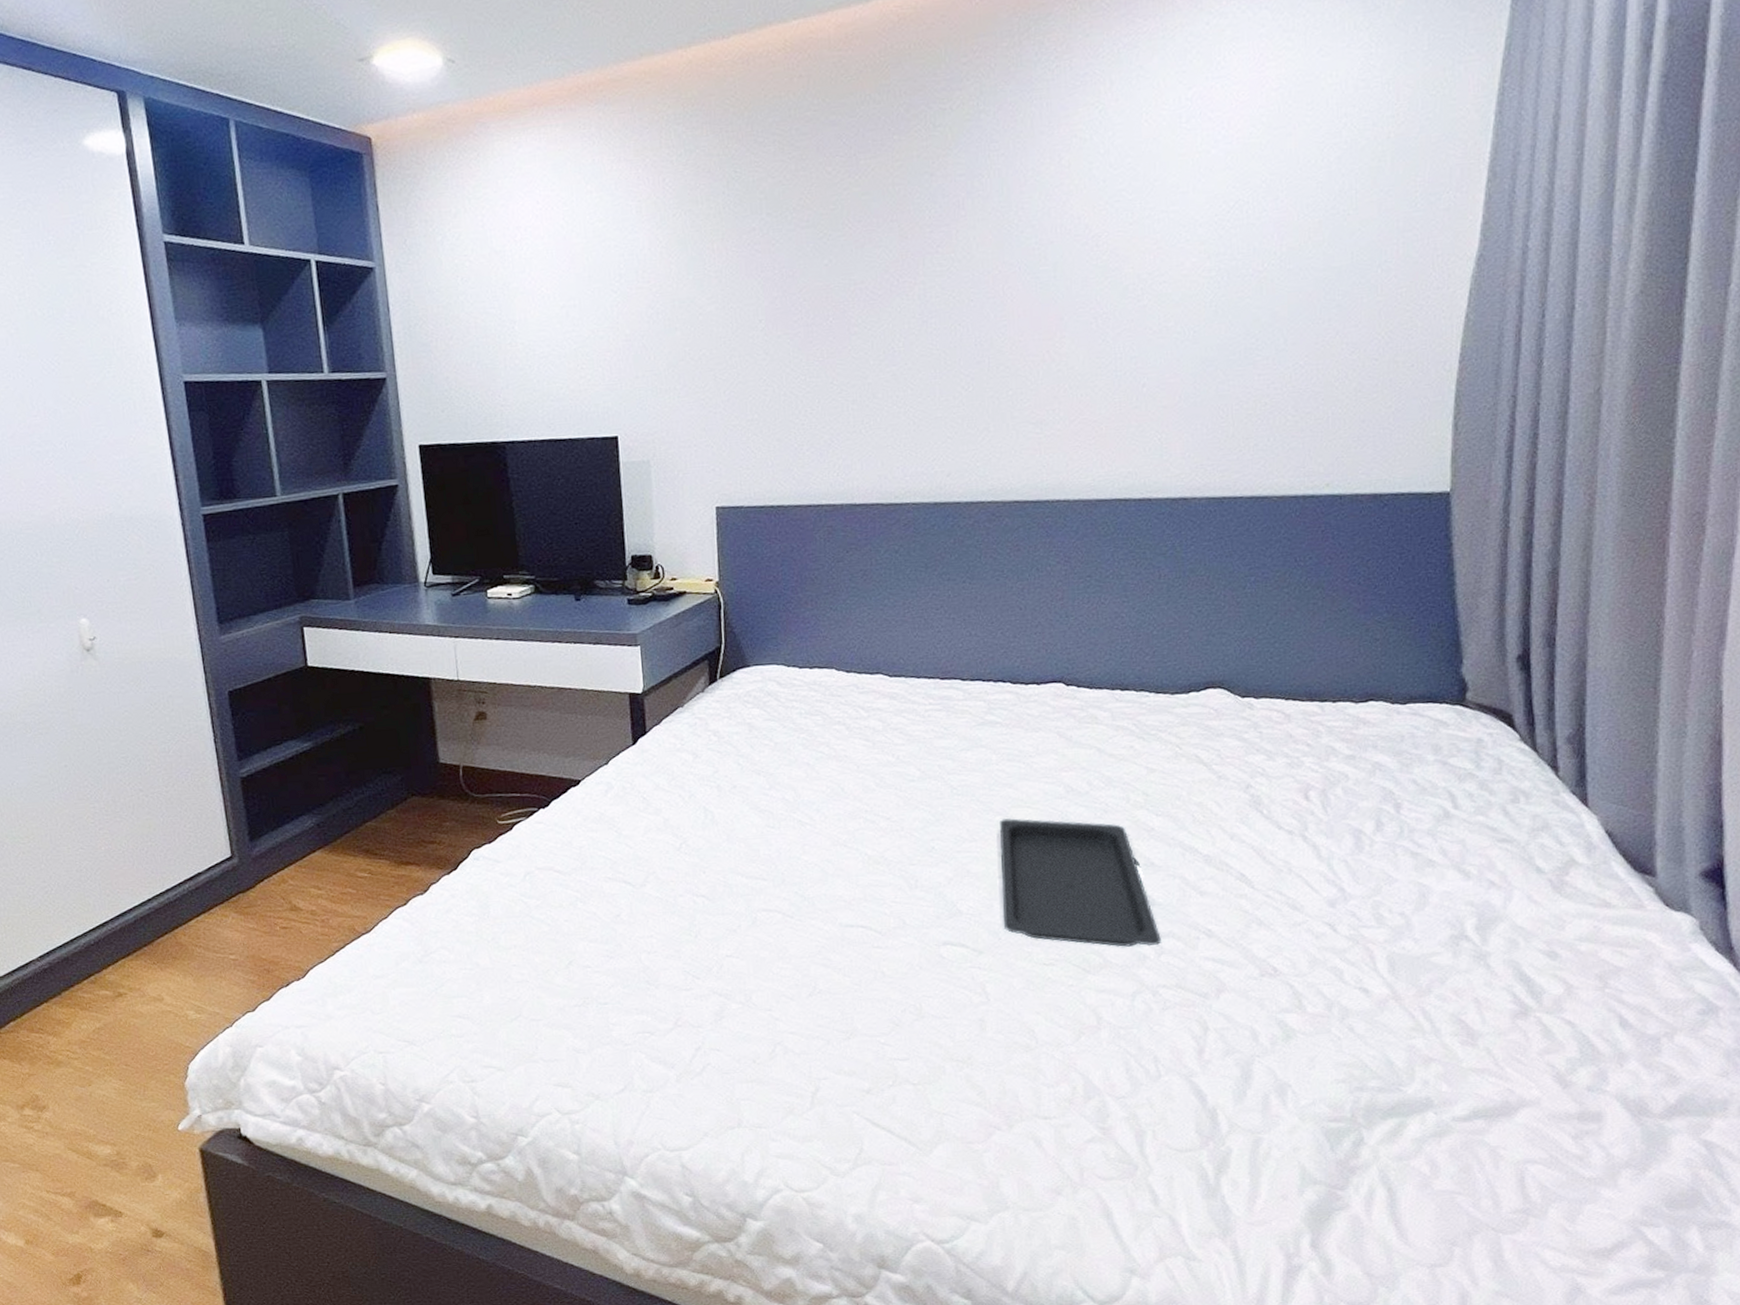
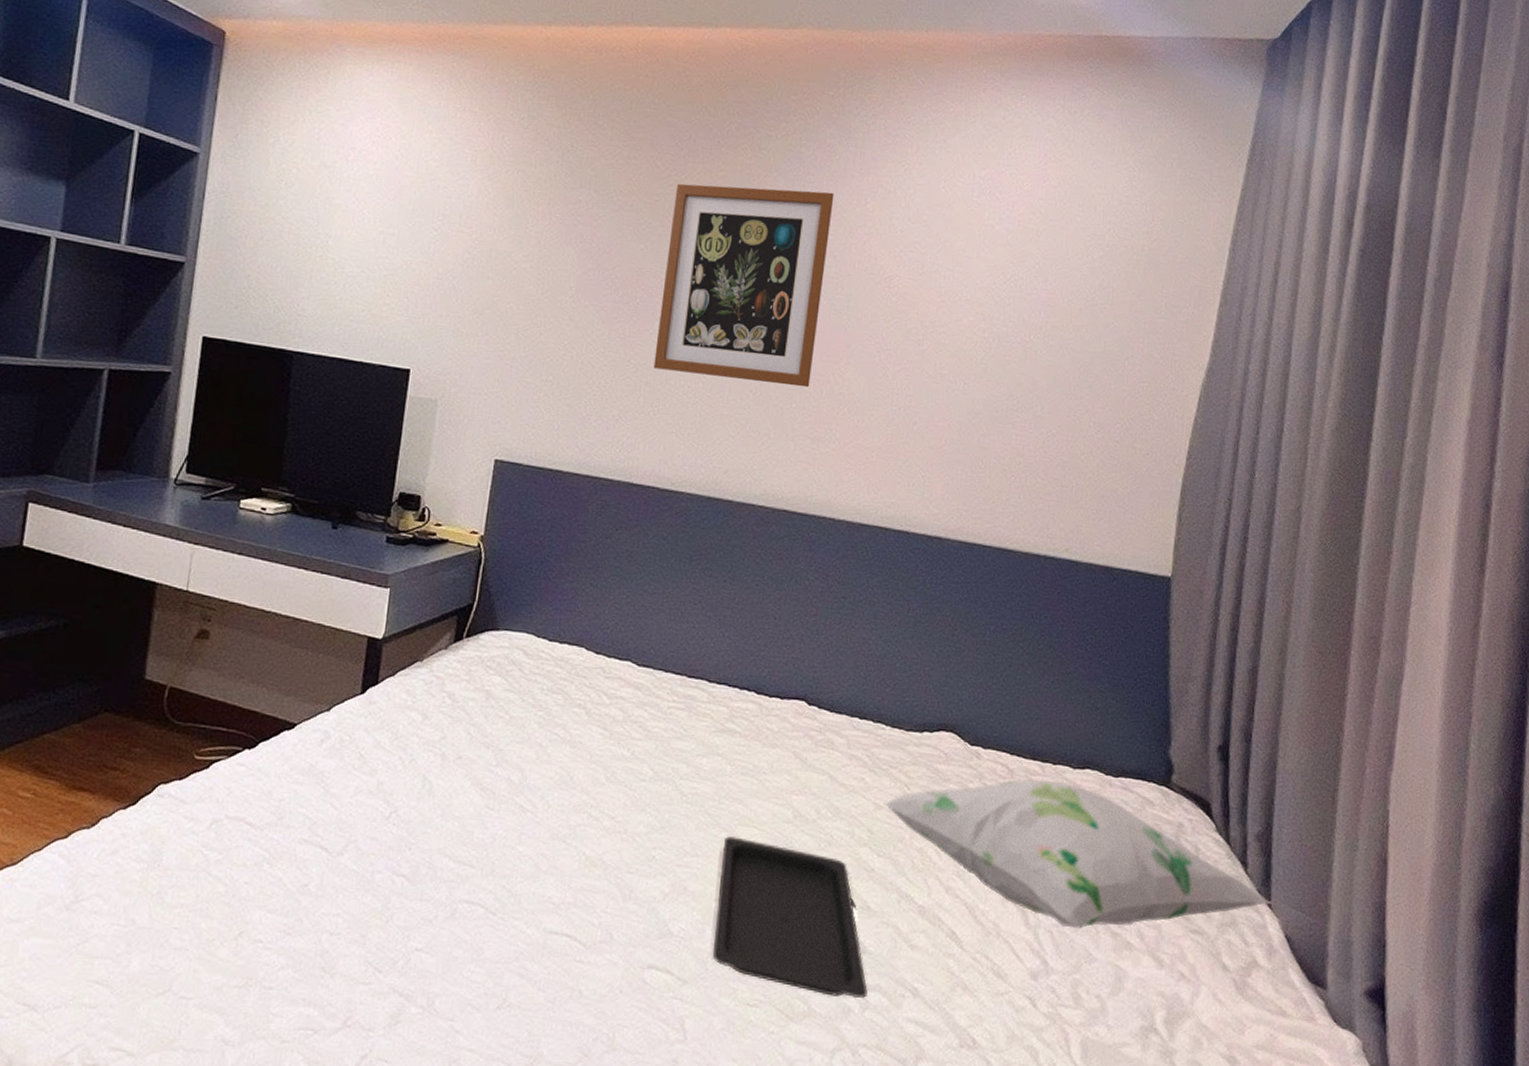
wall art: none [851,156,1025,385] -> present [653,183,835,388]
decorative pillow: none [1155,717,1591,855] -> present [882,779,1274,929]

